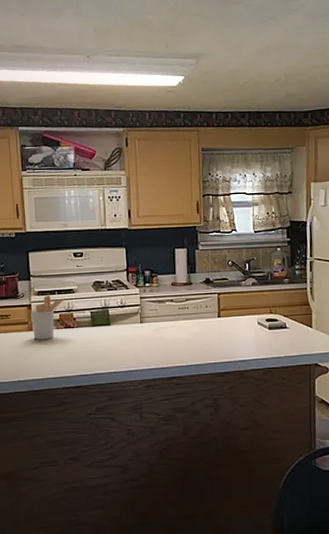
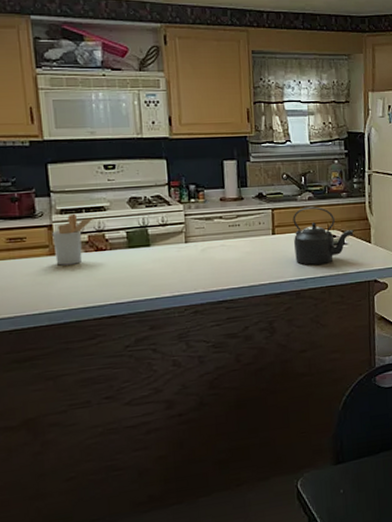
kettle: none [237,291,296,347] -> present [292,206,354,265]

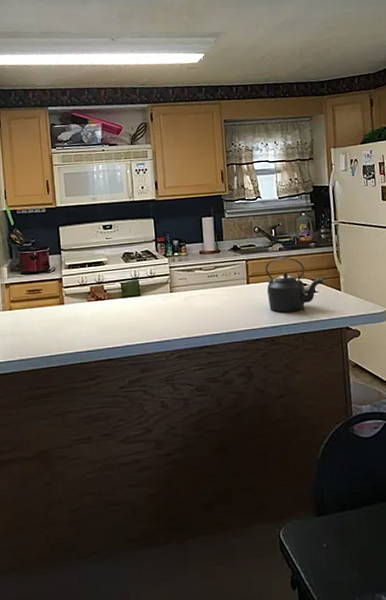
utensil holder: present [52,213,94,266] -> none [62,268,95,314]

